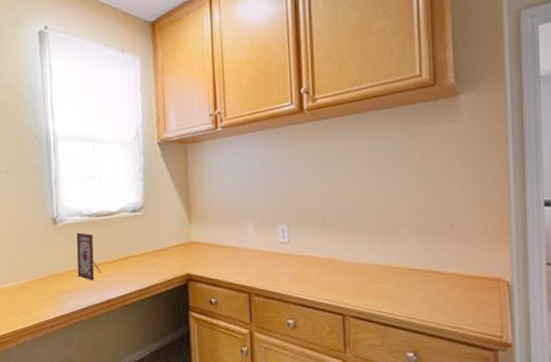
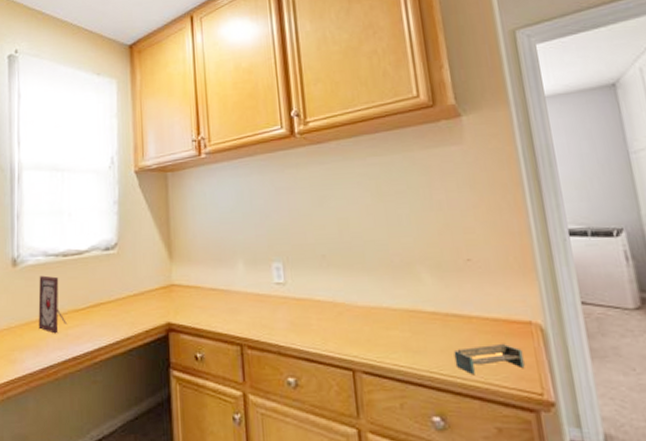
shelf: none [430,295,490,320] -> present [453,343,525,374]

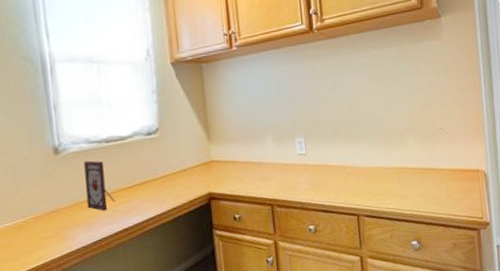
shelf: present [453,343,525,374] -> none [428,185,473,209]

